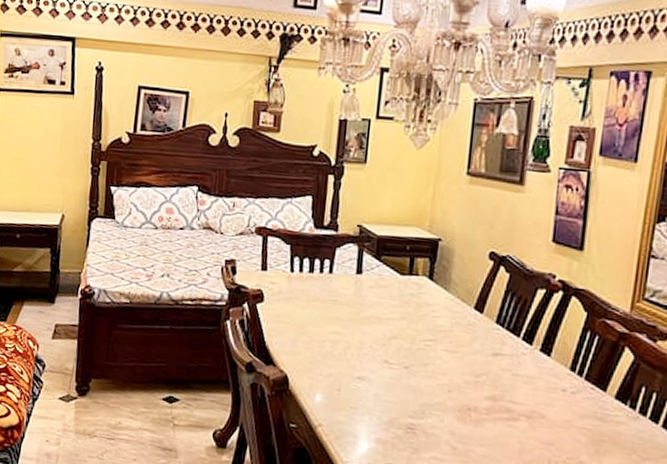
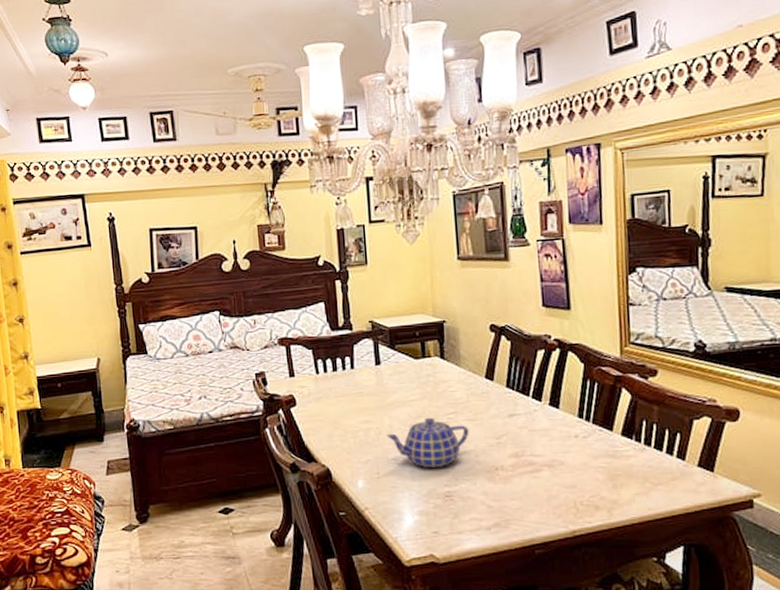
teapot: none [355,340,446,397] -> present [386,417,469,468]

